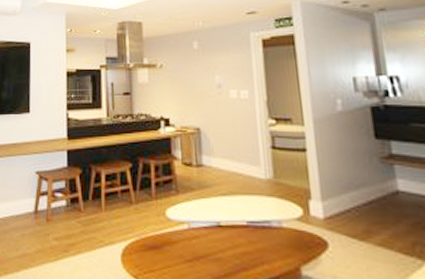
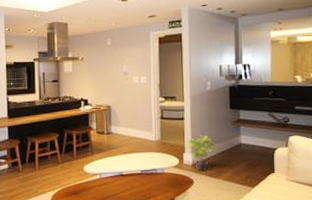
potted plant: none [310,175,361,230] -> present [185,135,217,172]

